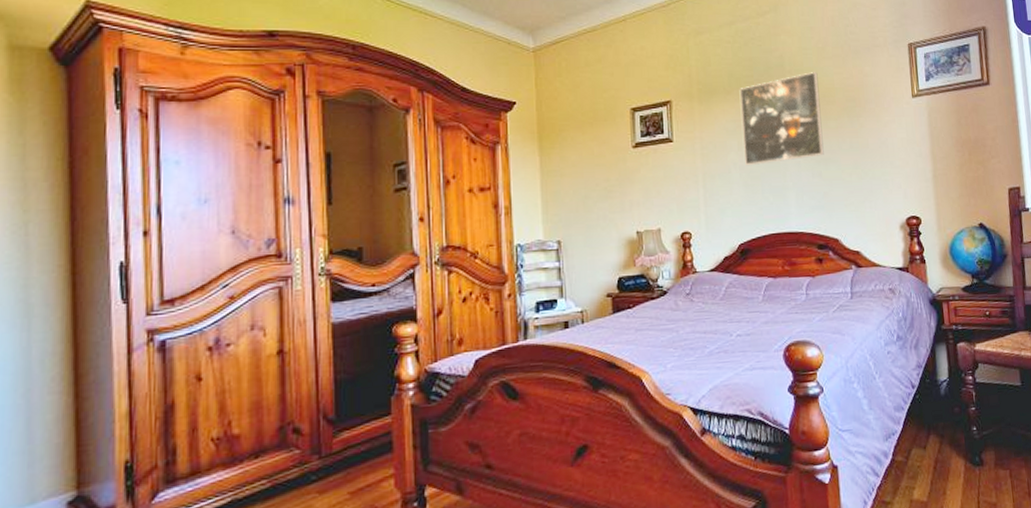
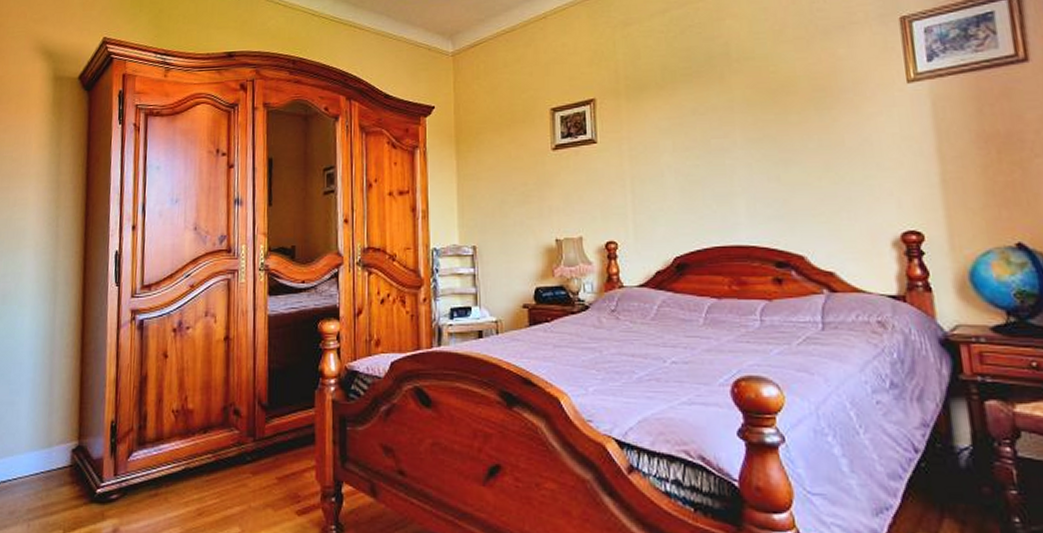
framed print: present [739,72,824,165] -> none [674,59,783,168]

